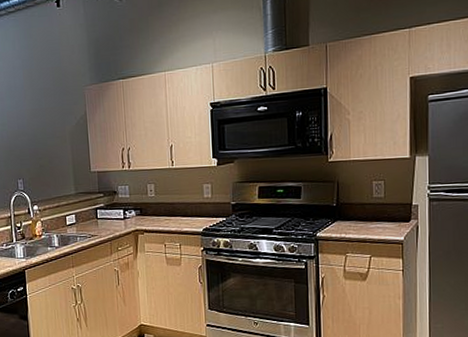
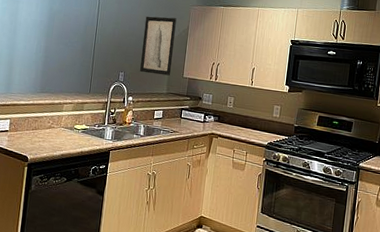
wall art: none [34,104,76,176] -> present [140,16,177,76]

